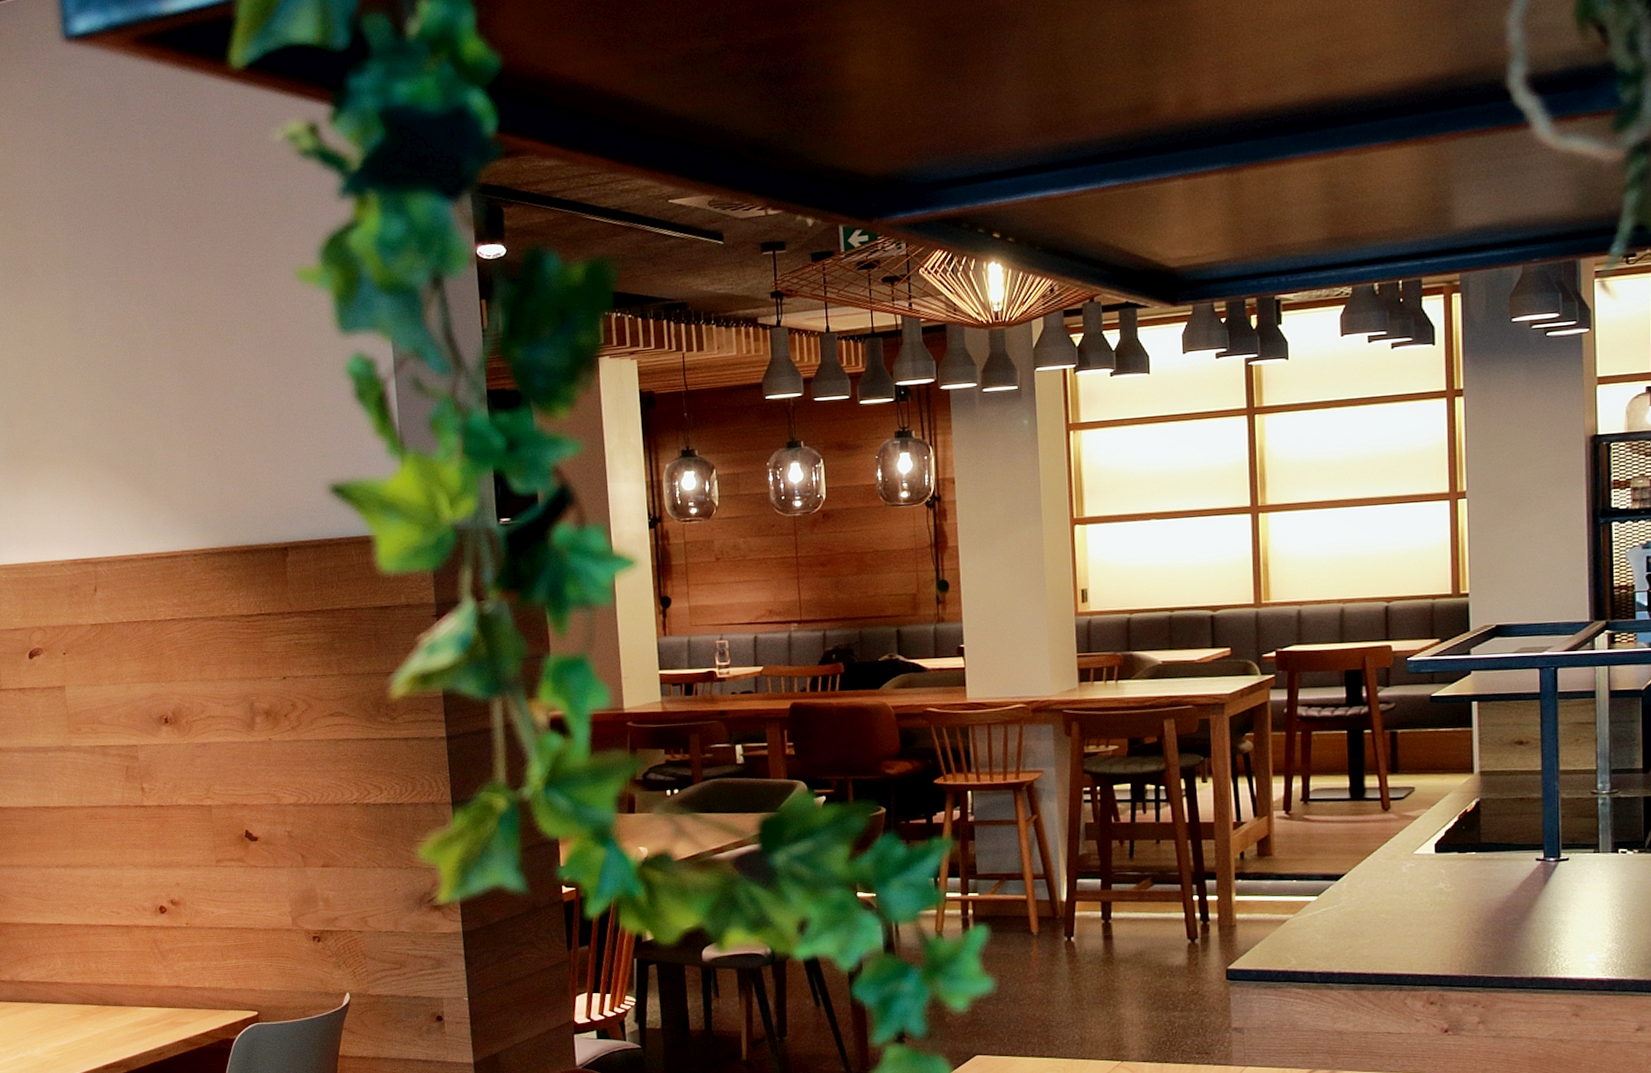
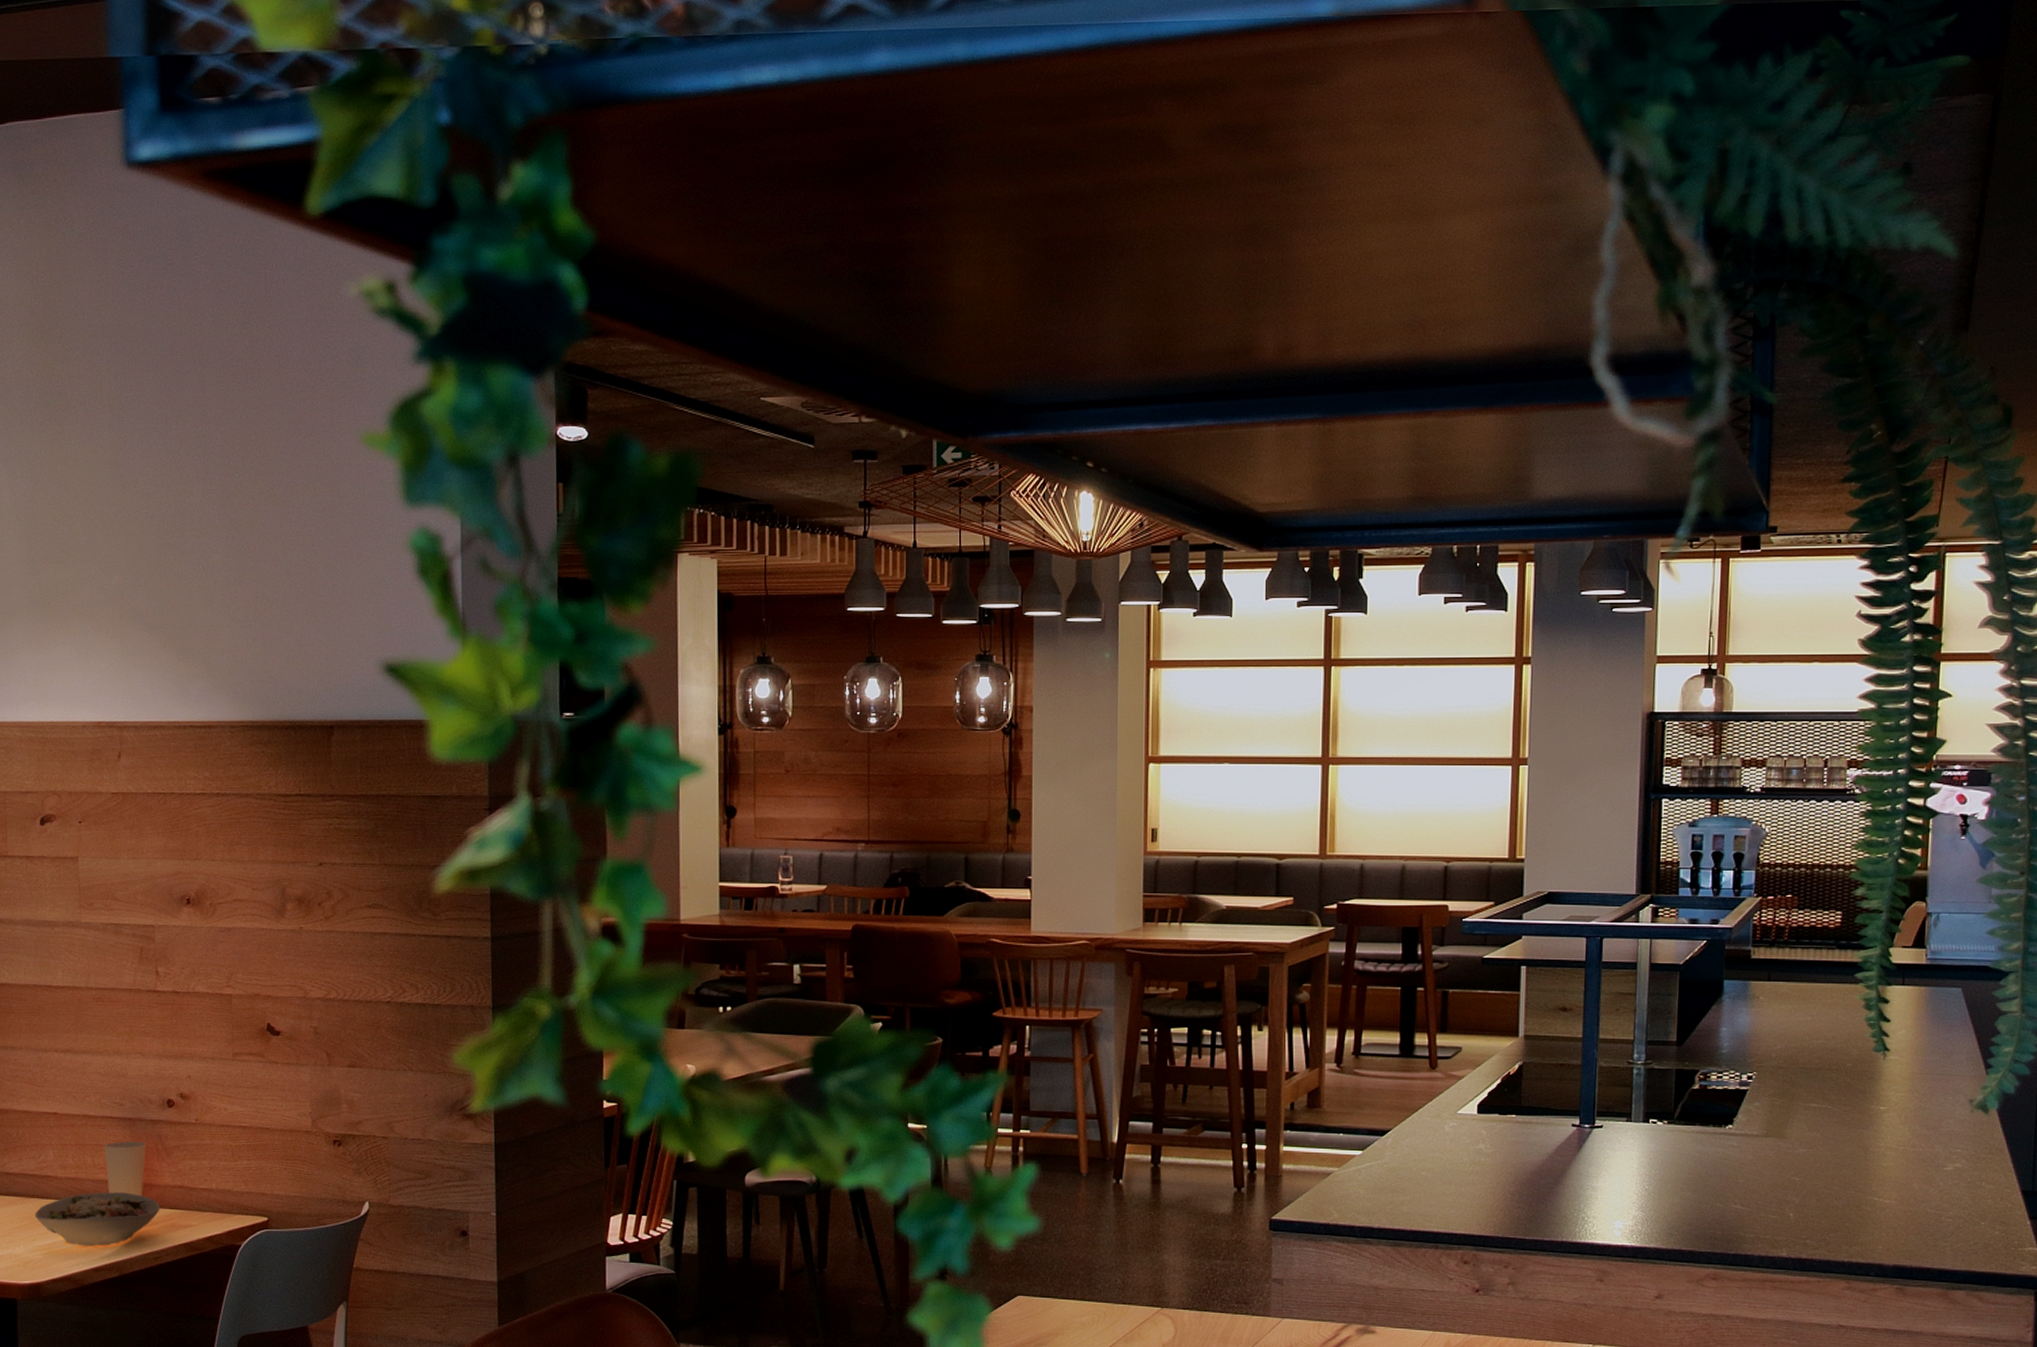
salad: none [48,994,160,1046] -> present [35,1192,160,1247]
cup: none [105,946,144,998] -> present [104,1141,147,1196]

